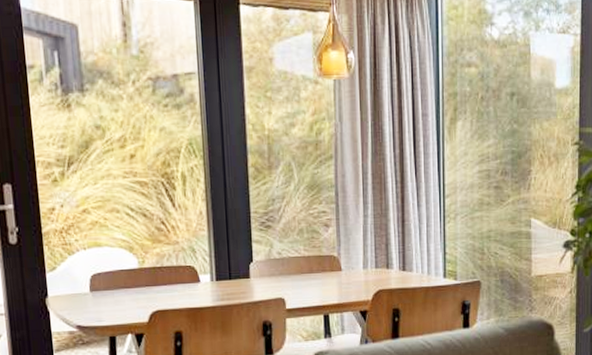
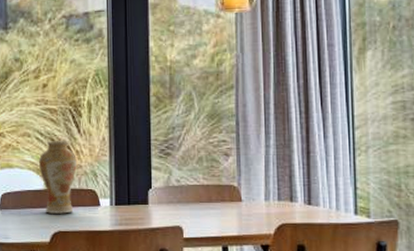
vase: none [131,216,173,294] -> present [39,141,77,215]

